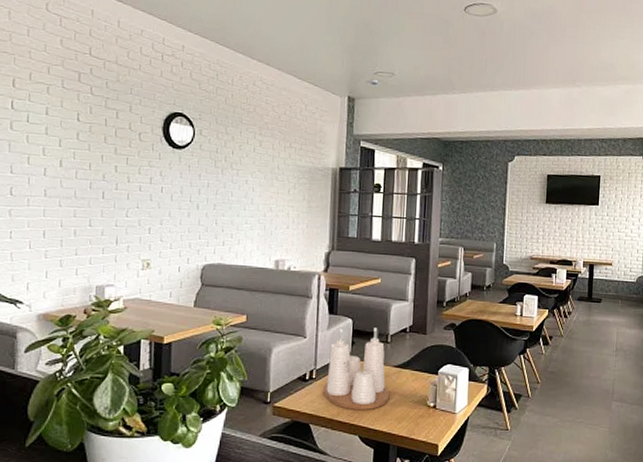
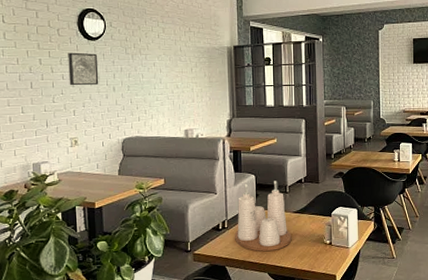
wall art: none [146,160,182,201] -> present [68,52,99,86]

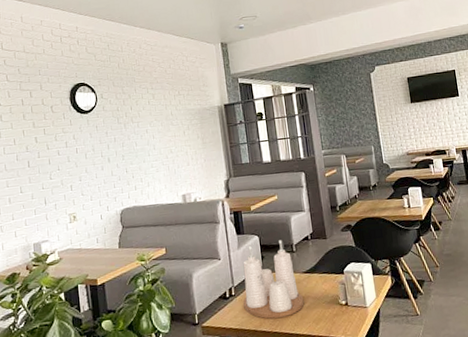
wall art: present [68,52,99,86] -> none [62,126,94,161]

